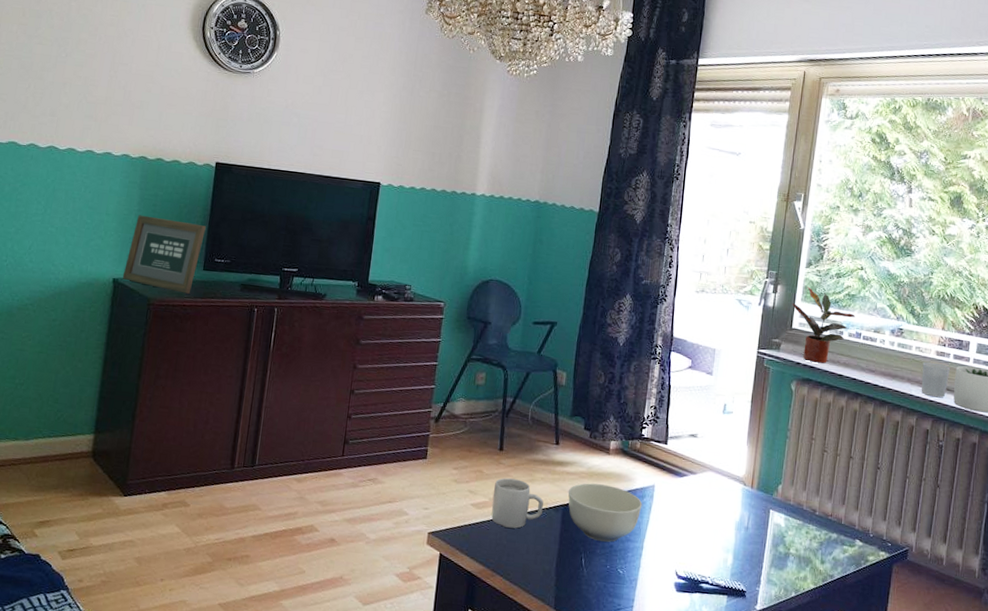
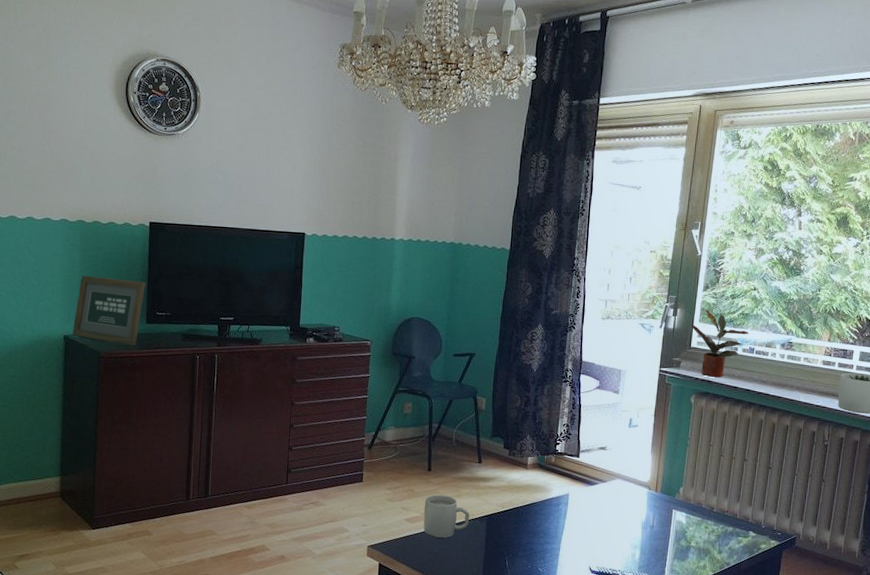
bowl: present [568,483,643,542] -> none [491,495,558,545]
candle holder: present [921,362,951,398] -> none [808,371,836,403]

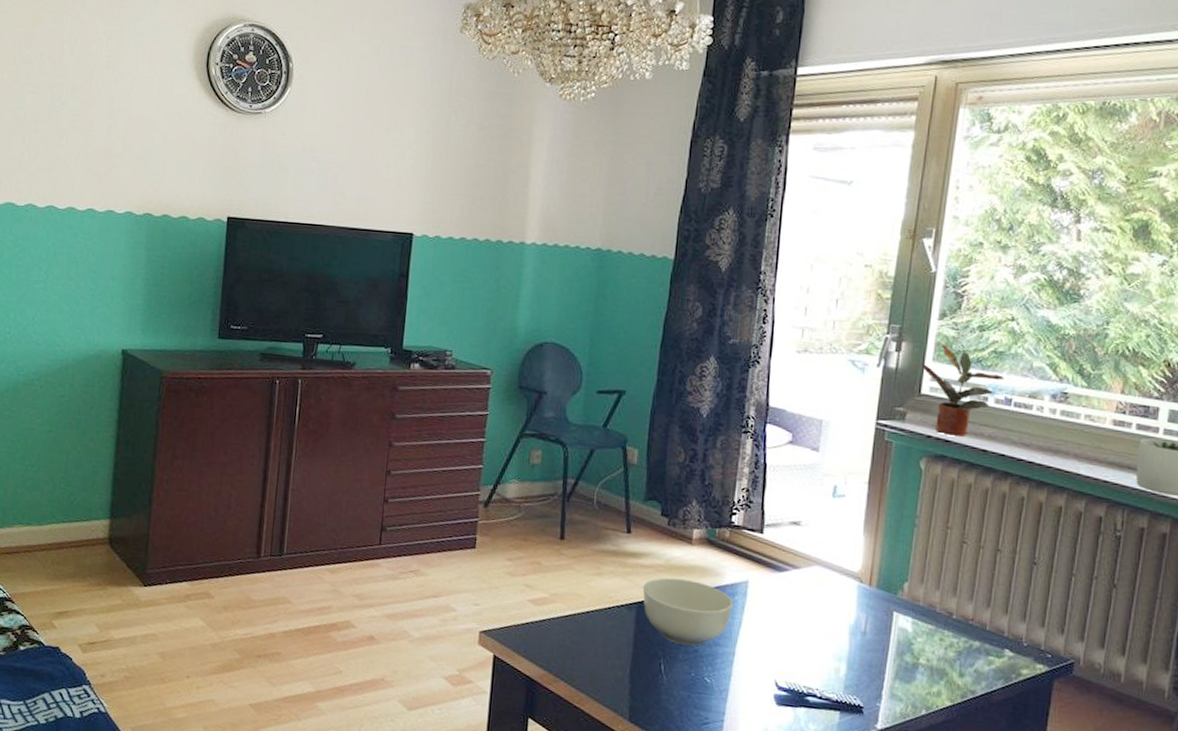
picture frame: present [72,275,145,346] -> none [131,278,219,365]
mug: present [423,495,469,538] -> none [552,570,614,629]
bowl: none [491,495,558,545] -> present [642,577,734,646]

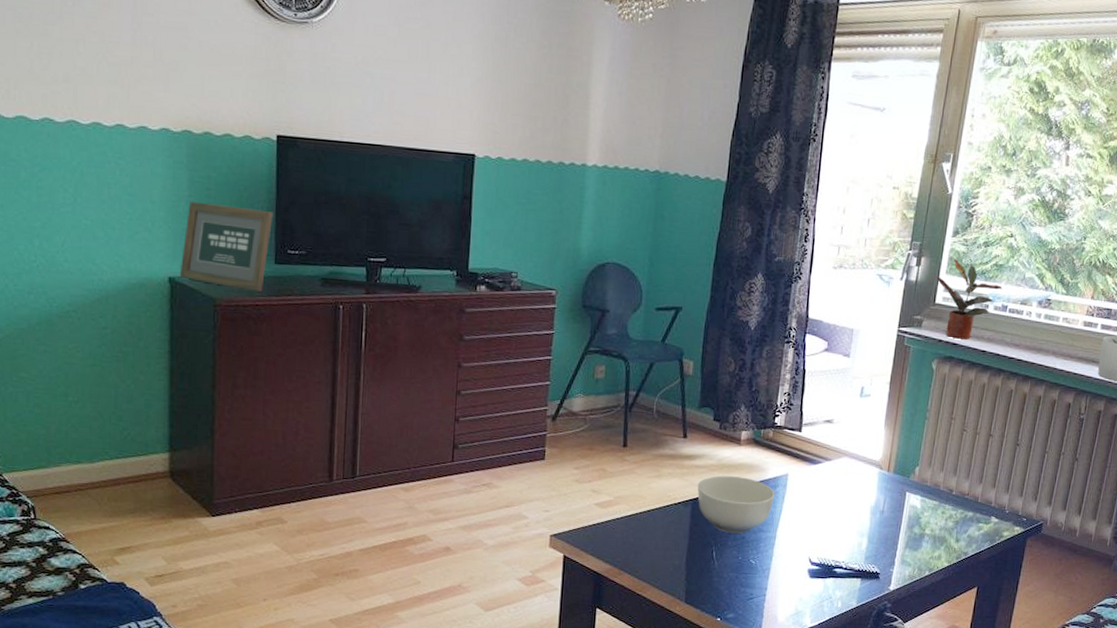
picture frame: none [131,278,219,365] -> present [179,201,273,292]

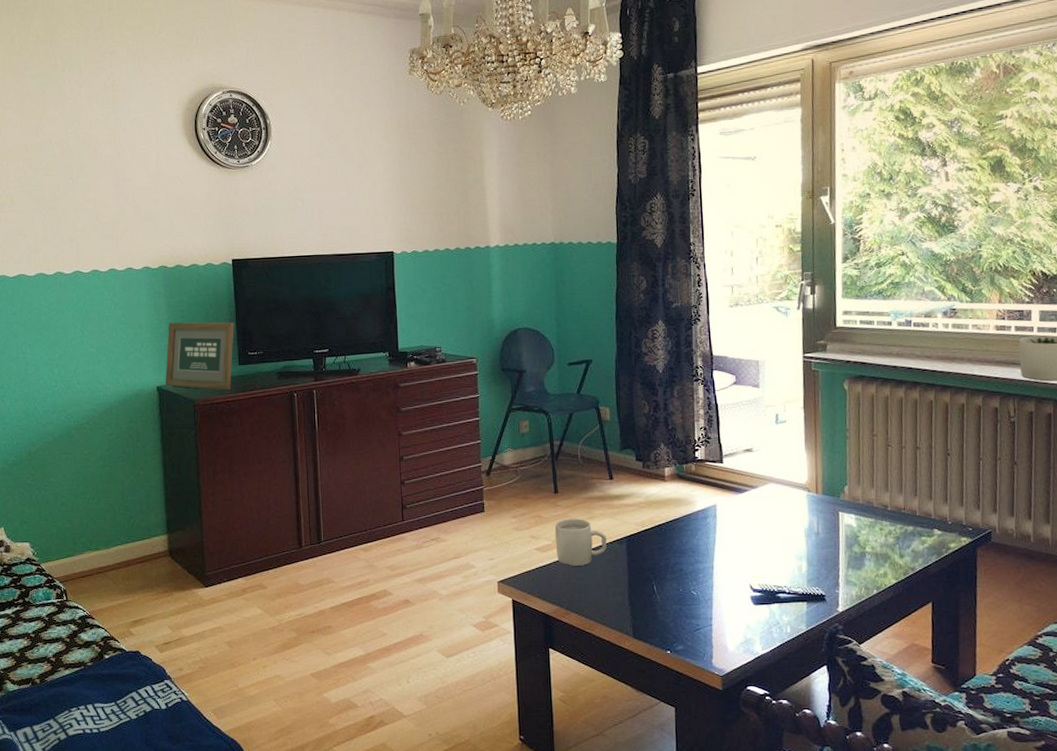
mug: none [616,475,672,526] -> present [554,519,607,566]
bowl: present [697,475,775,534] -> none [629,511,707,566]
potted plant: present [935,258,1002,341] -> none [832,282,903,359]

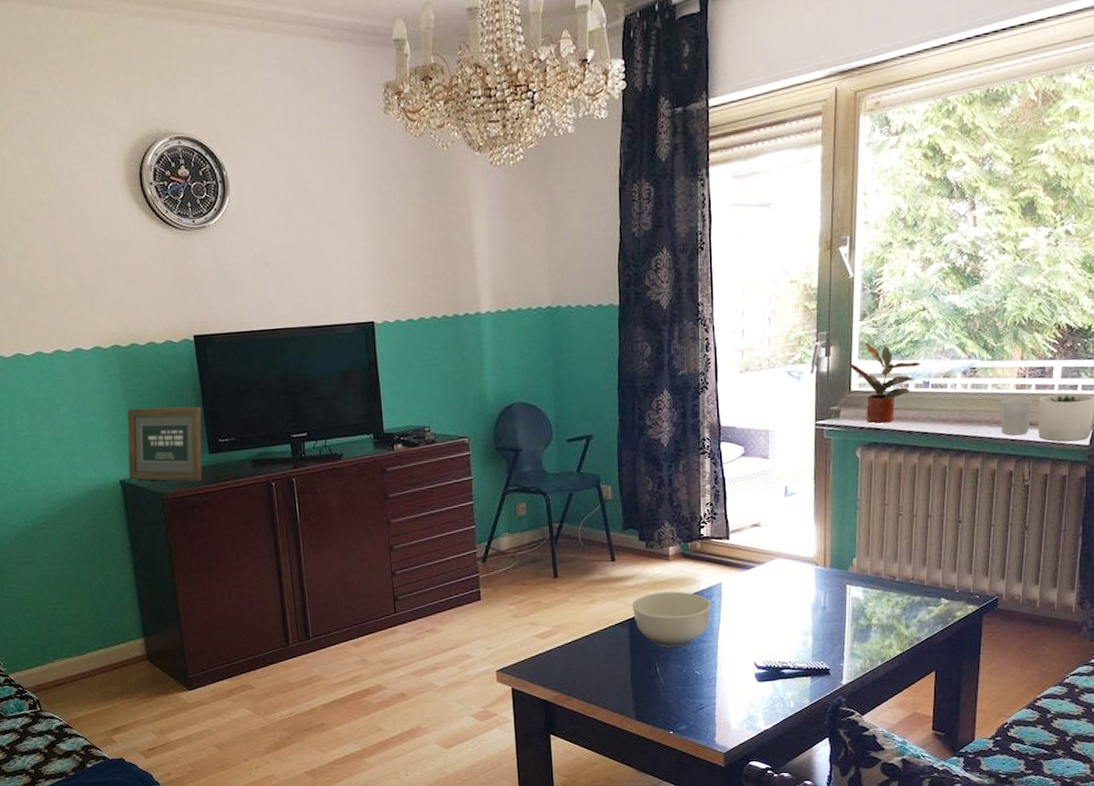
mug: present [554,519,607,566] -> none [554,603,609,652]
bowl: none [629,511,707,566] -> present [632,591,711,648]
potted plant: none [832,282,903,359] -> present [847,342,921,424]
candle holder: none [982,338,1014,374] -> present [1001,397,1033,436]

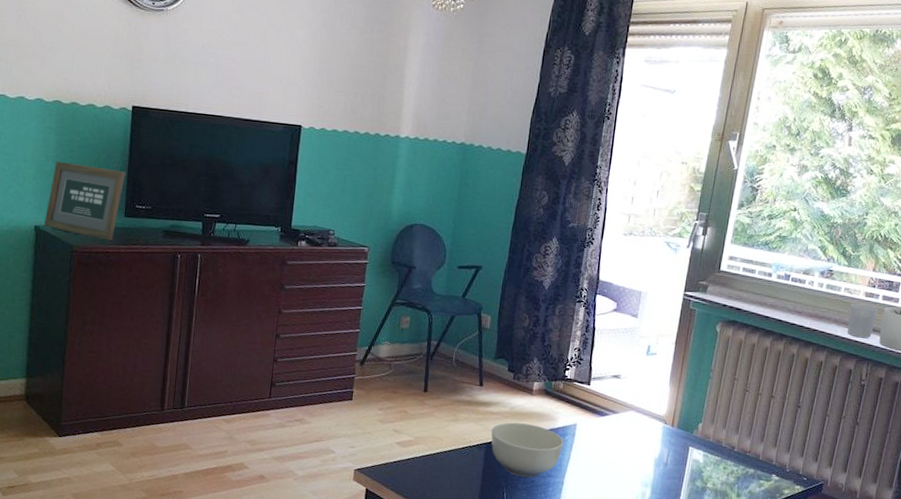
potted plant: present [847,342,921,424] -> none [721,228,786,306]

